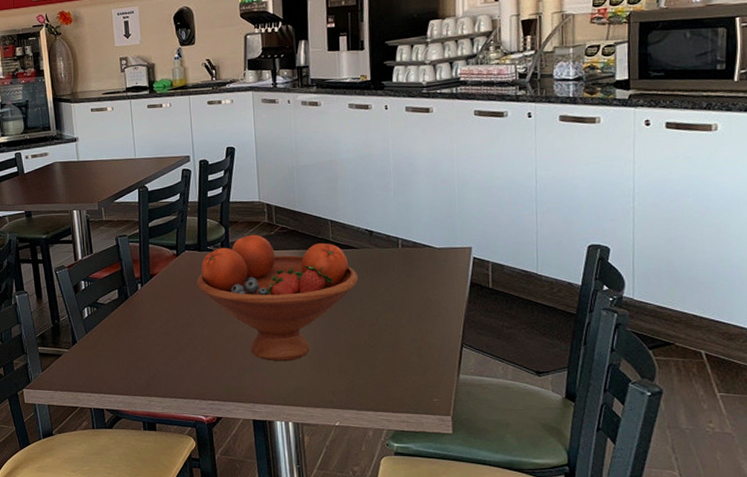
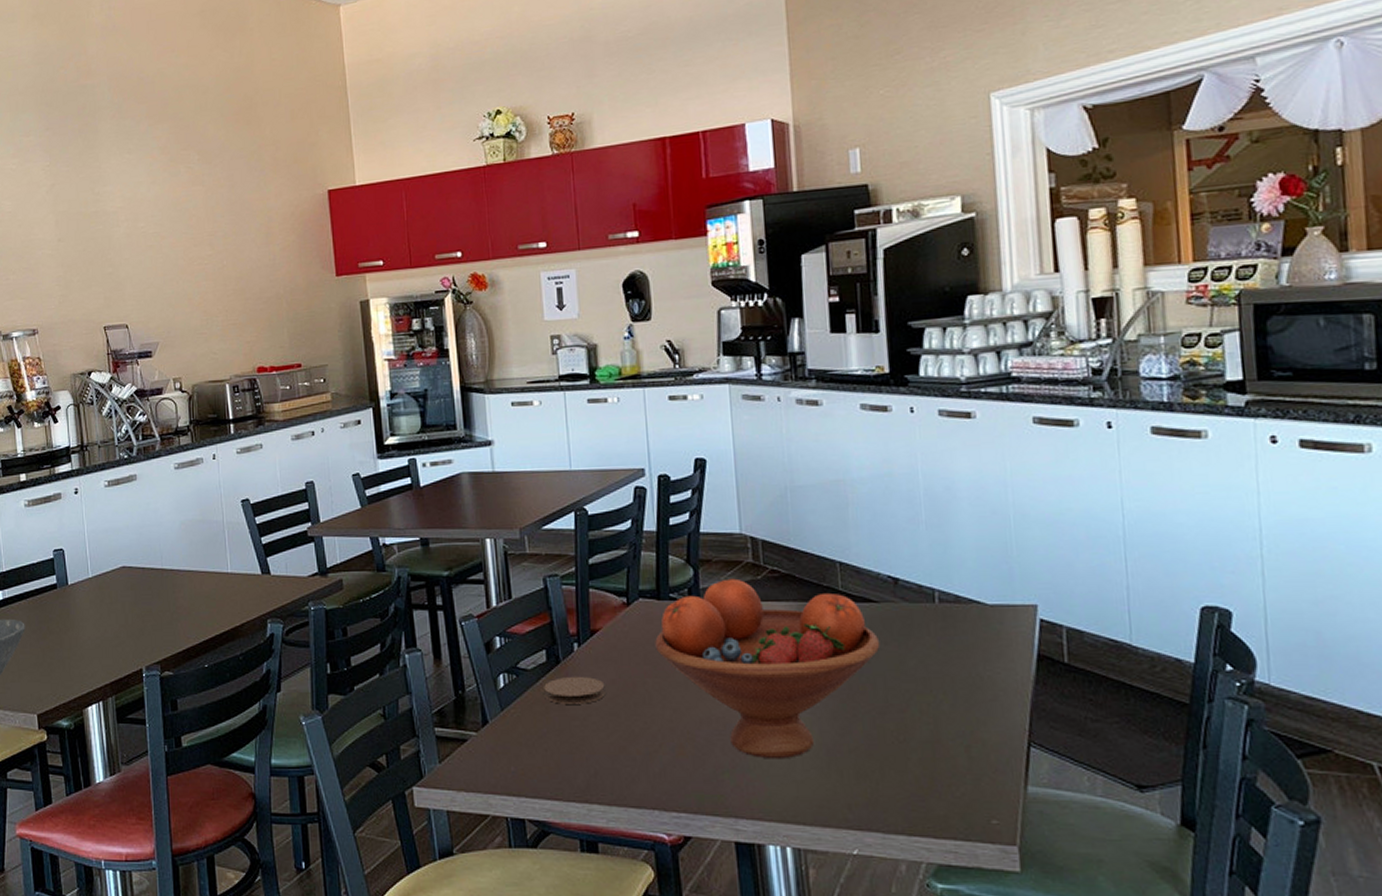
coaster: none [117,307,161,328] -> present [544,676,606,704]

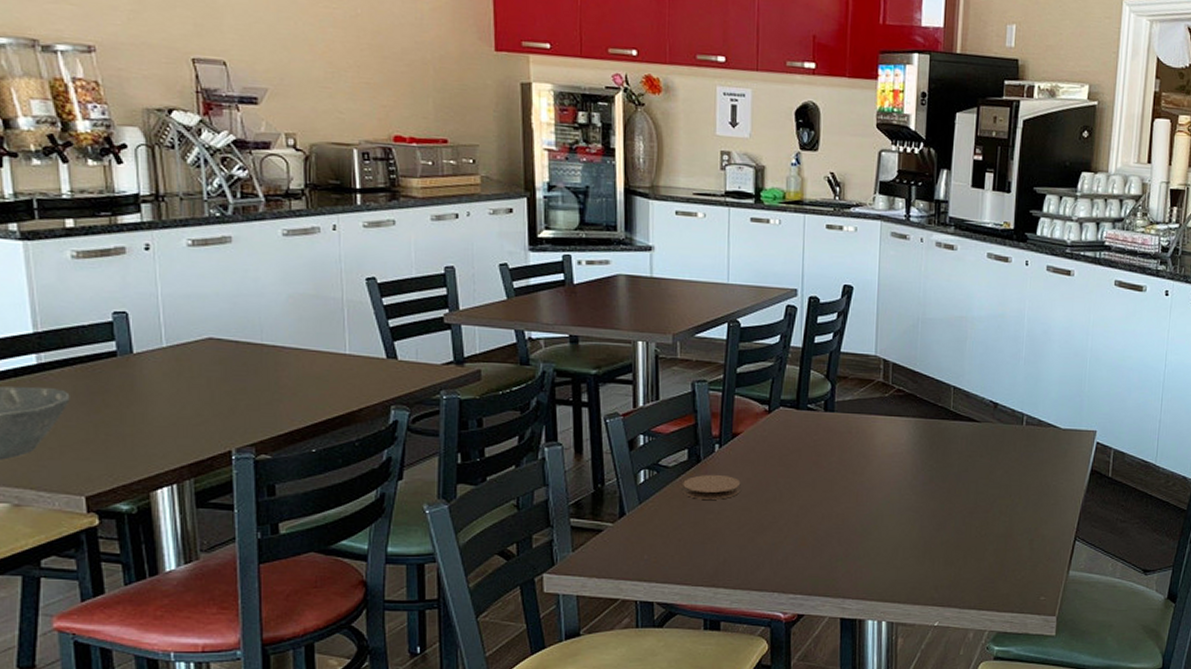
fruit bowl: present [655,578,881,759] -> none [790,394,977,550]

